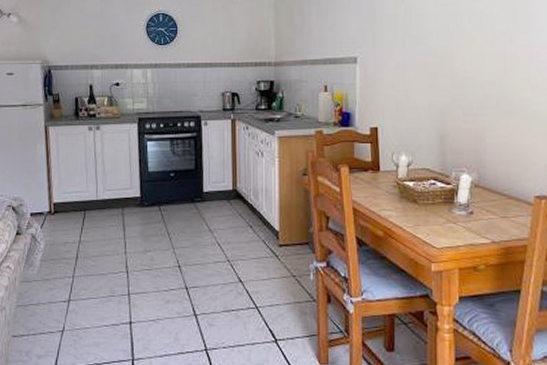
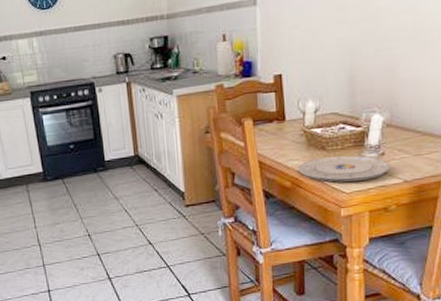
plate: none [390,210,478,238] -> present [297,155,390,182]

